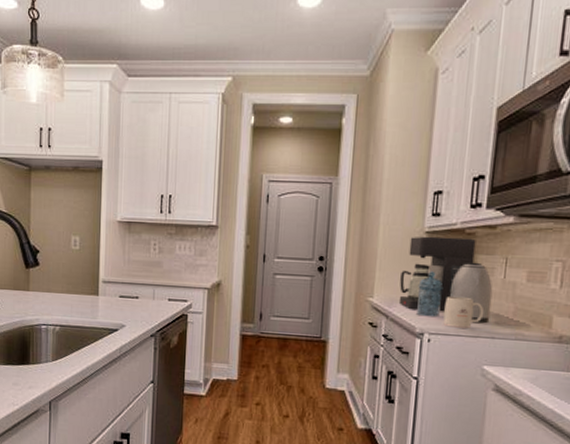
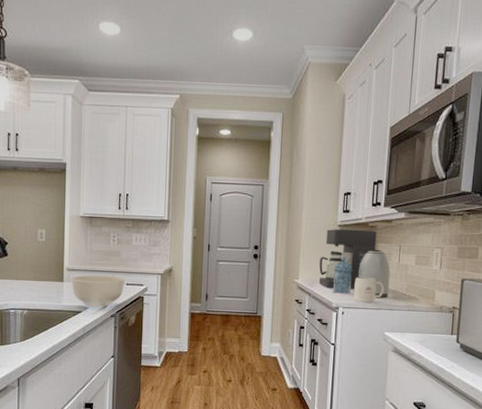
bowl: none [107,288,168,326] -> present [71,275,126,307]

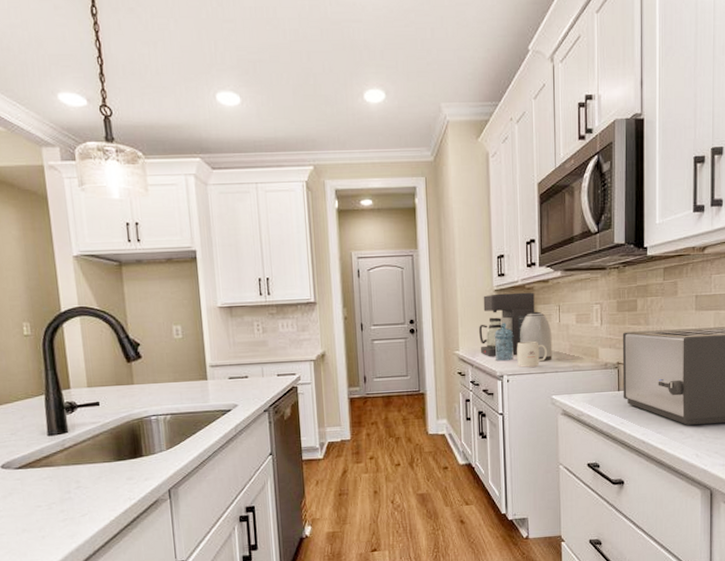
bowl: present [71,275,126,307] -> none [216,367,276,404]

